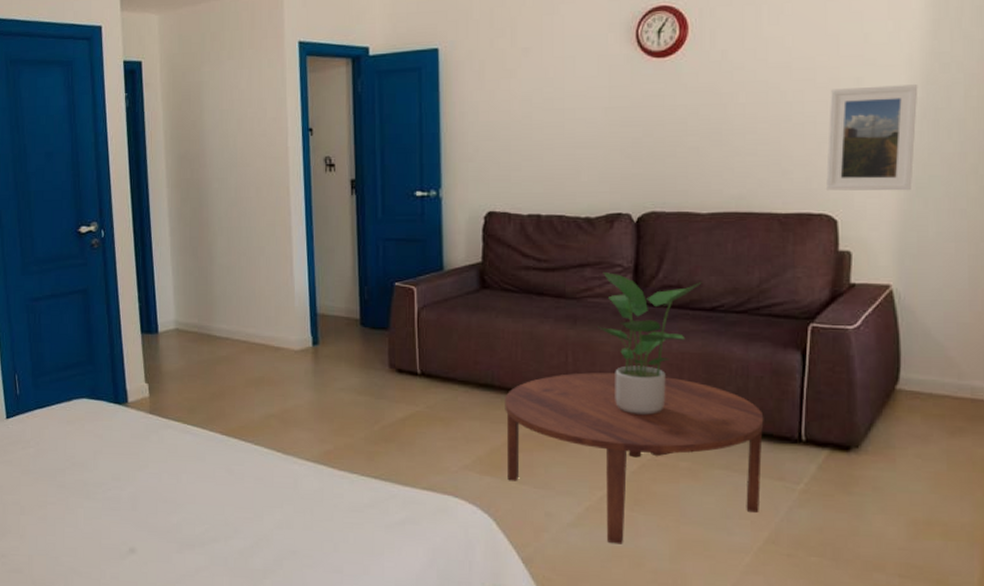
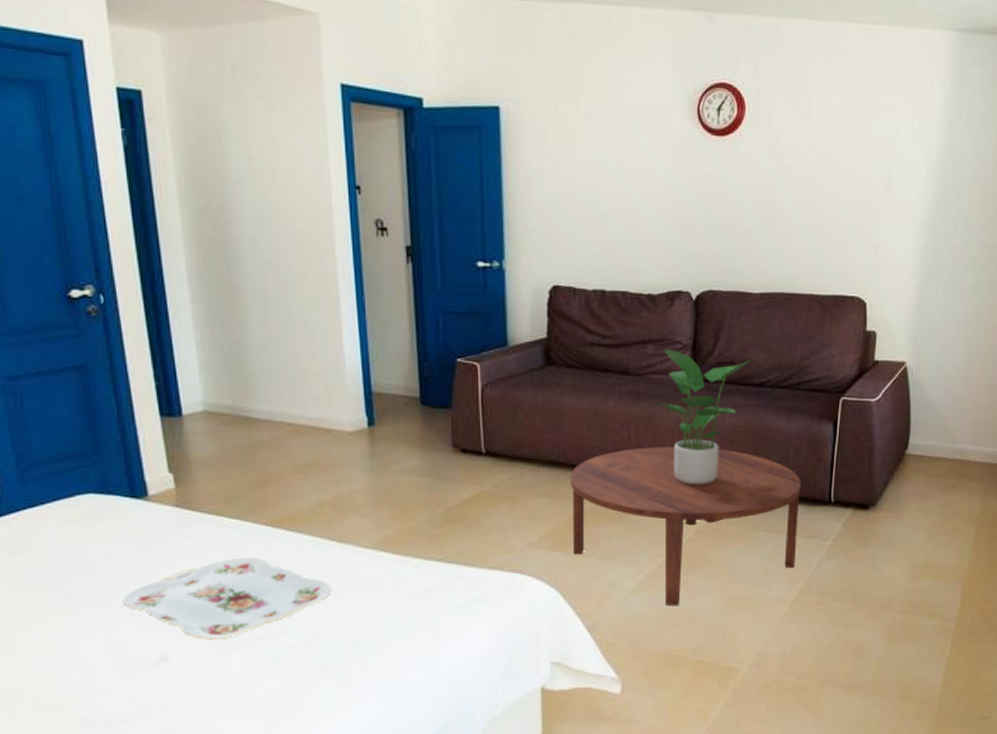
serving tray: none [103,462,275,537] -> present [123,557,331,640]
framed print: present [826,84,918,191] -> none [859,179,935,278]

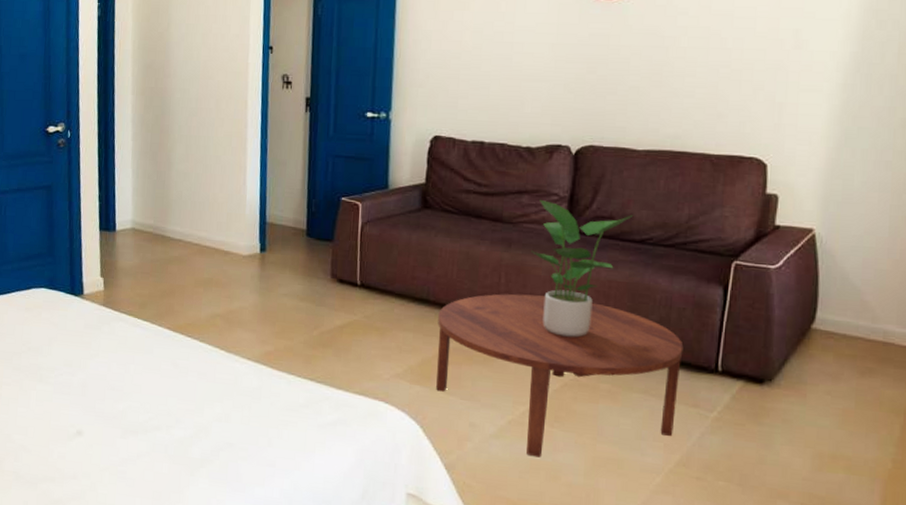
serving tray: present [123,557,331,640] -> none [55,354,216,423]

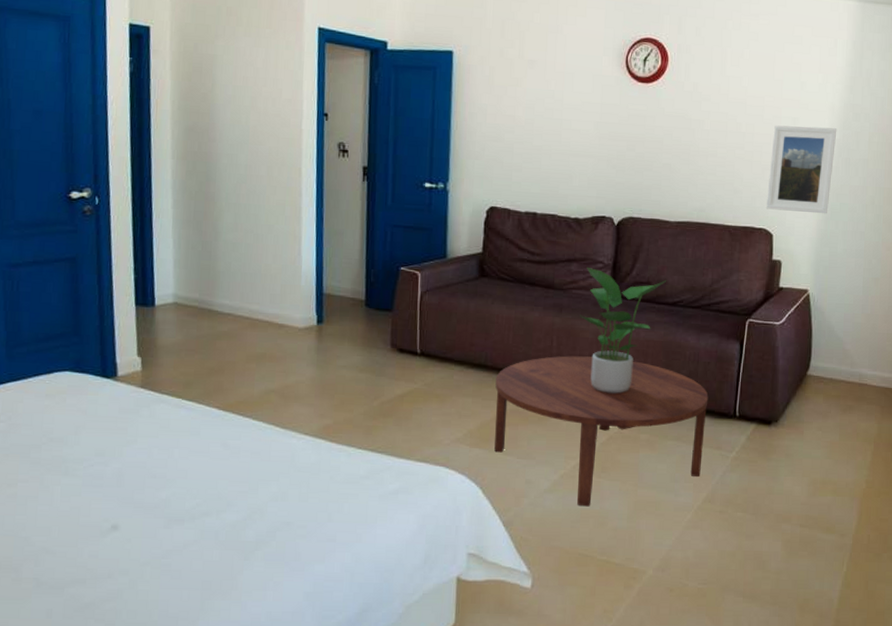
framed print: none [759,38,854,141] -> present [766,125,837,214]

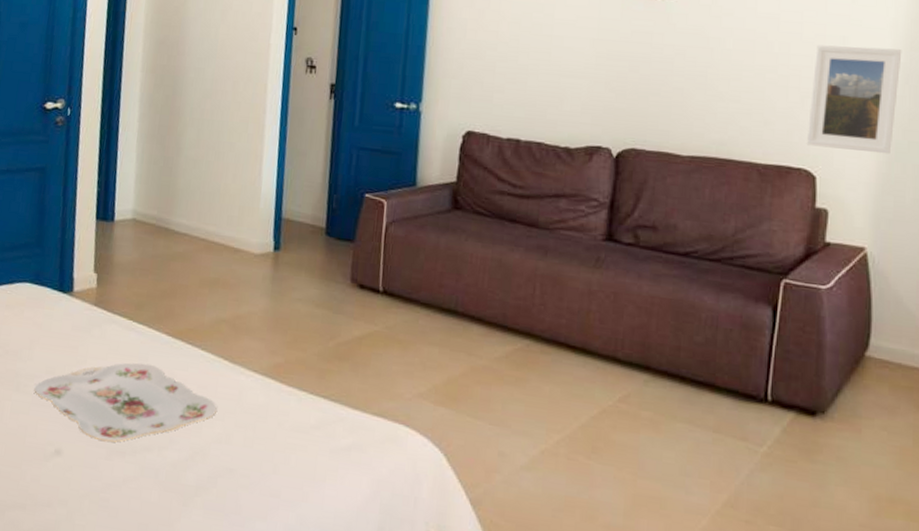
serving tray: none [84,437,271,513] -> present [34,362,217,442]
coffee table: present [494,356,709,507] -> none [463,306,731,494]
potted plant: present [580,268,667,393] -> none [568,205,677,358]

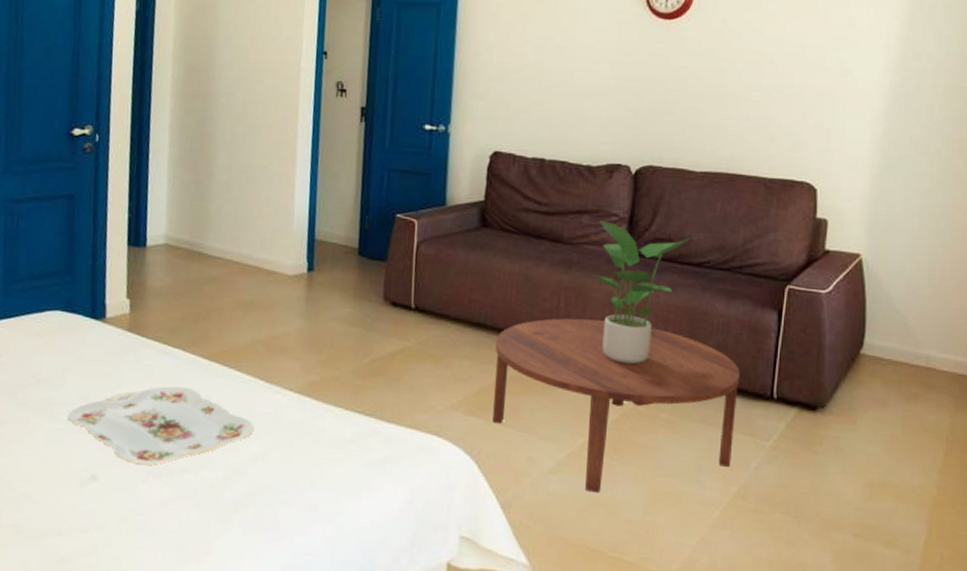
coffee table: none [463,306,731,494] -> present [492,318,740,493]
potted plant: none [568,205,677,358] -> present [591,221,692,364]
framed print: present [807,45,902,154] -> none [809,65,894,167]

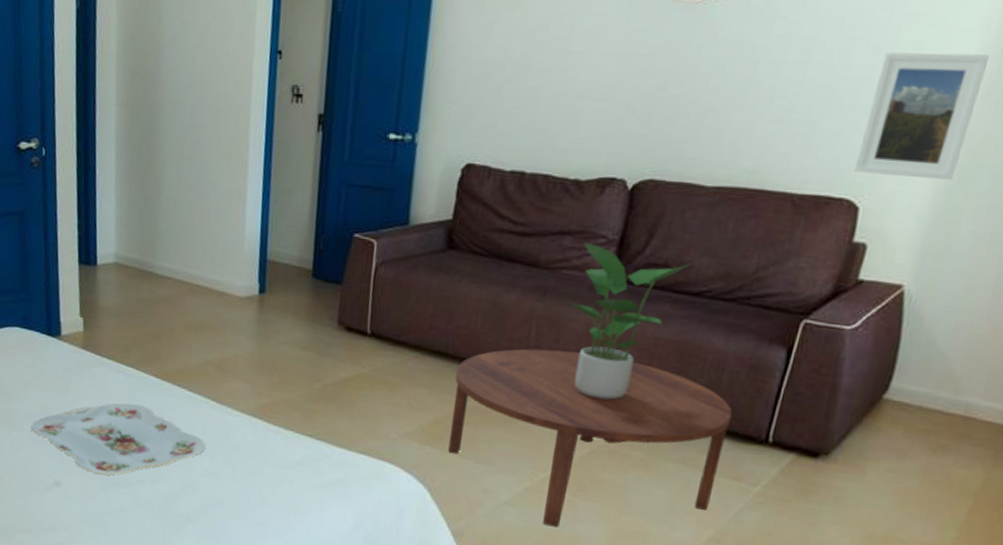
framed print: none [809,65,894,167] -> present [854,52,991,181]

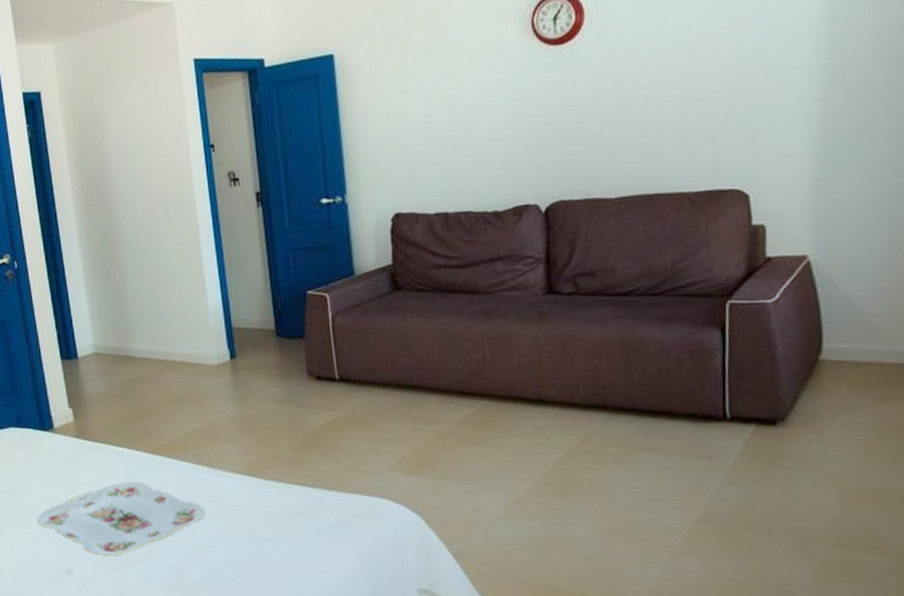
coffee table: present [448,348,733,528] -> none [425,364,688,534]
potted plant: present [568,243,693,400] -> none [513,265,616,404]
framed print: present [854,52,991,181] -> none [733,50,824,166]

